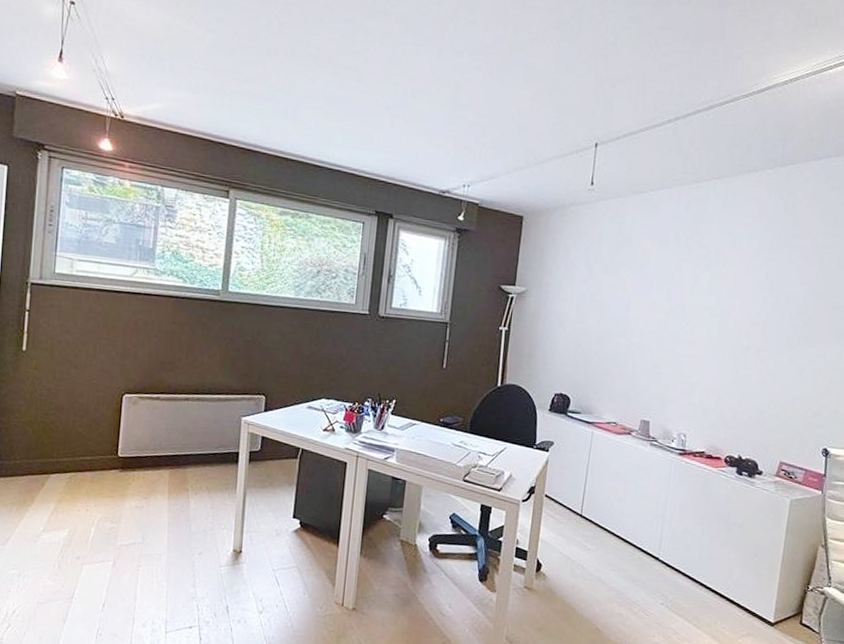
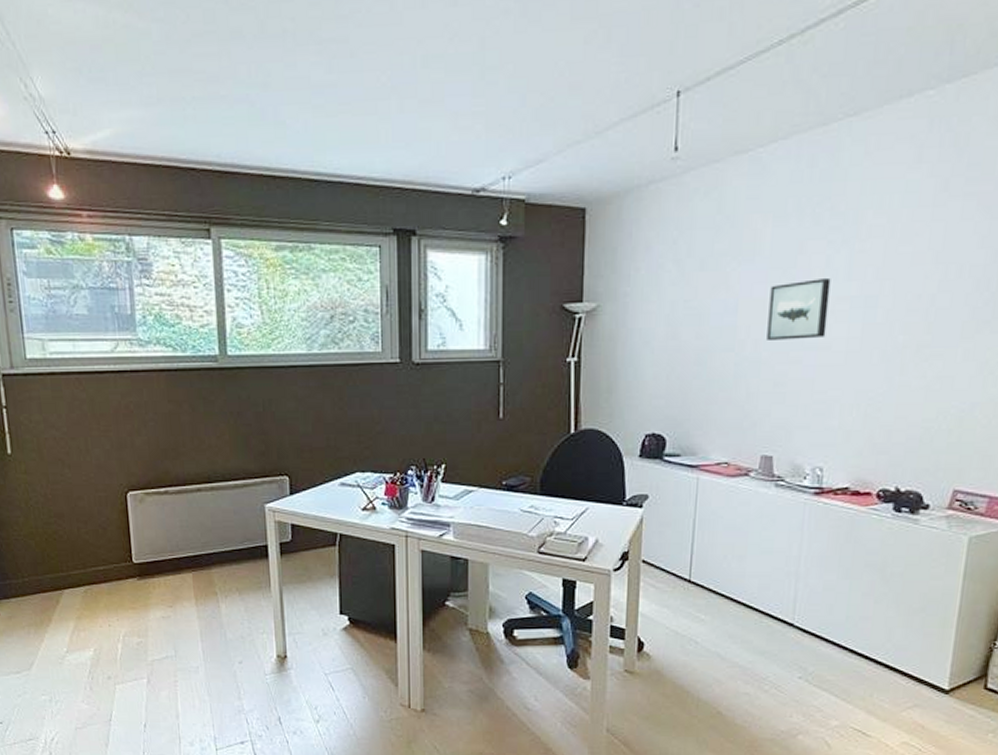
wall art: none [649,291,697,335] -> present [767,279,831,340]

